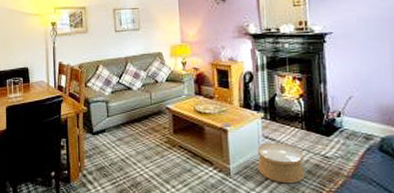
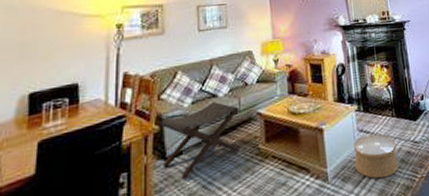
footstool: none [88,94,151,152] -> present [161,102,239,180]

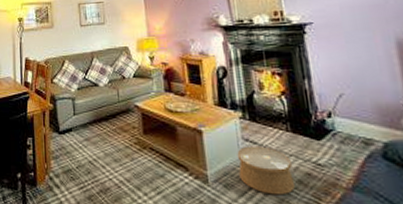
footstool: present [161,102,239,180] -> none [54,91,119,153]

